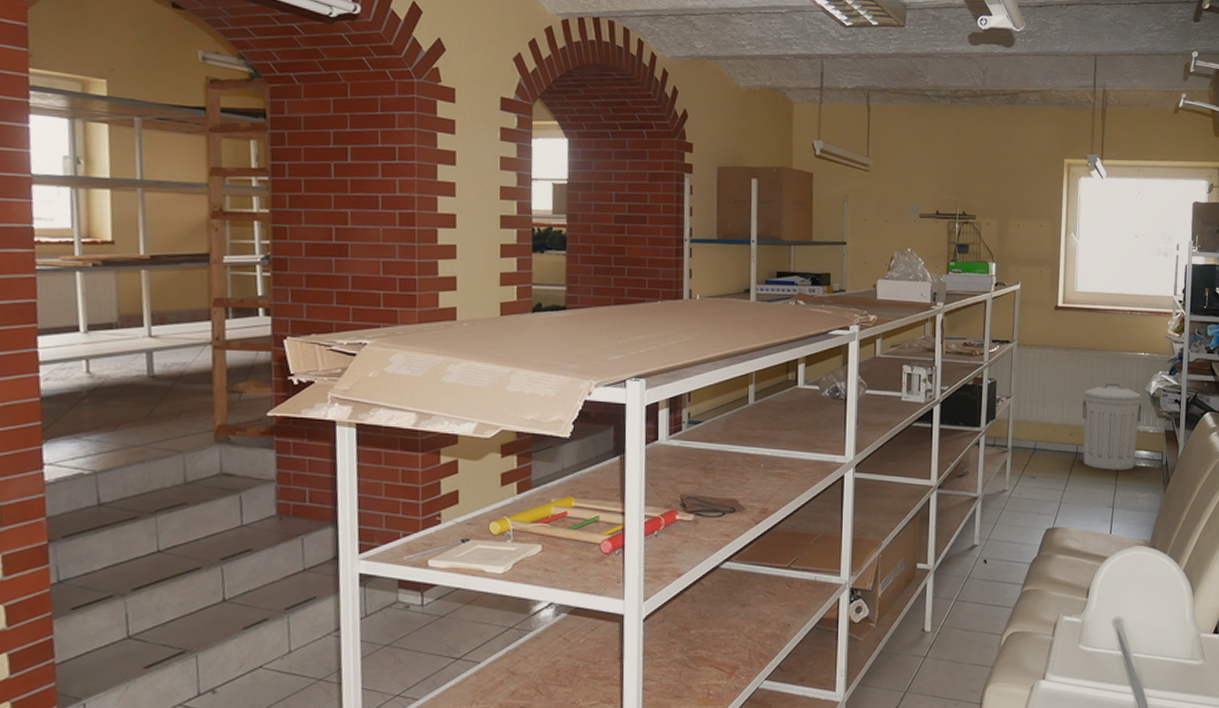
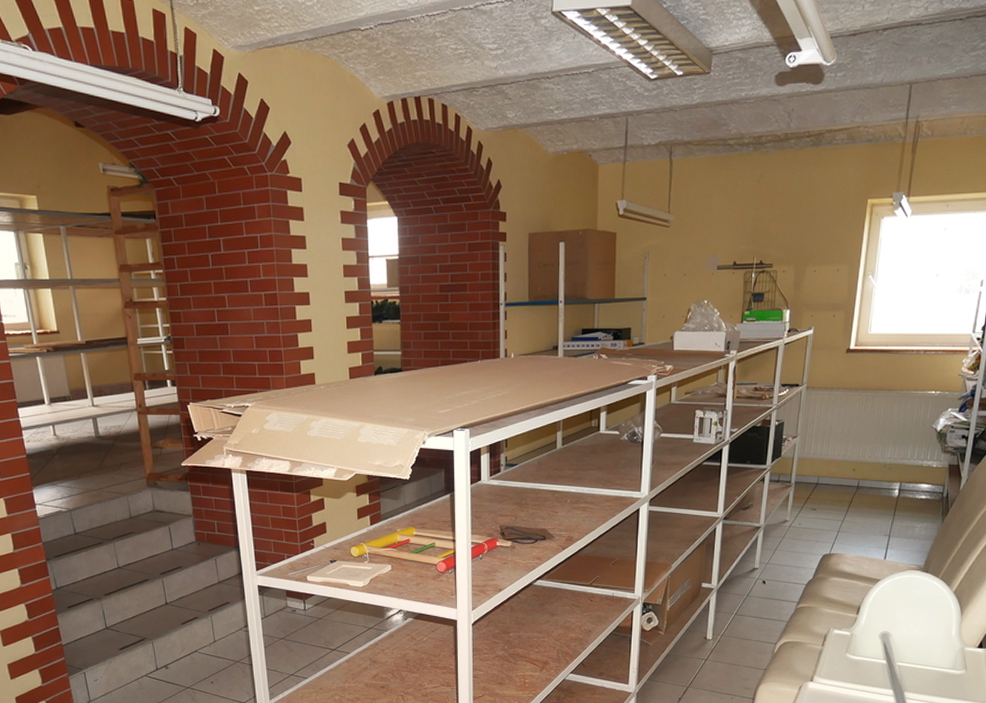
trash can: present [1083,384,1142,470] -> none [863,422,928,502]

